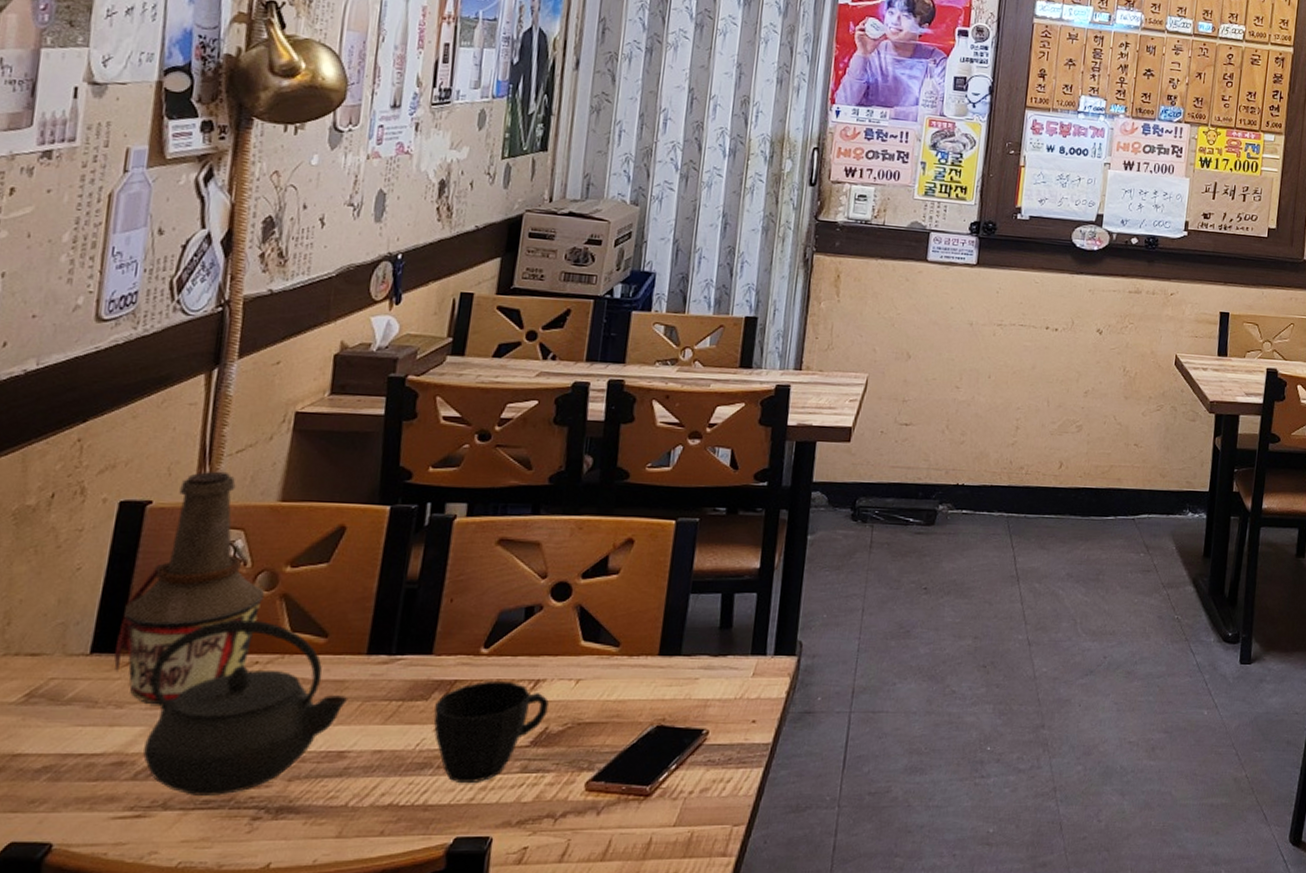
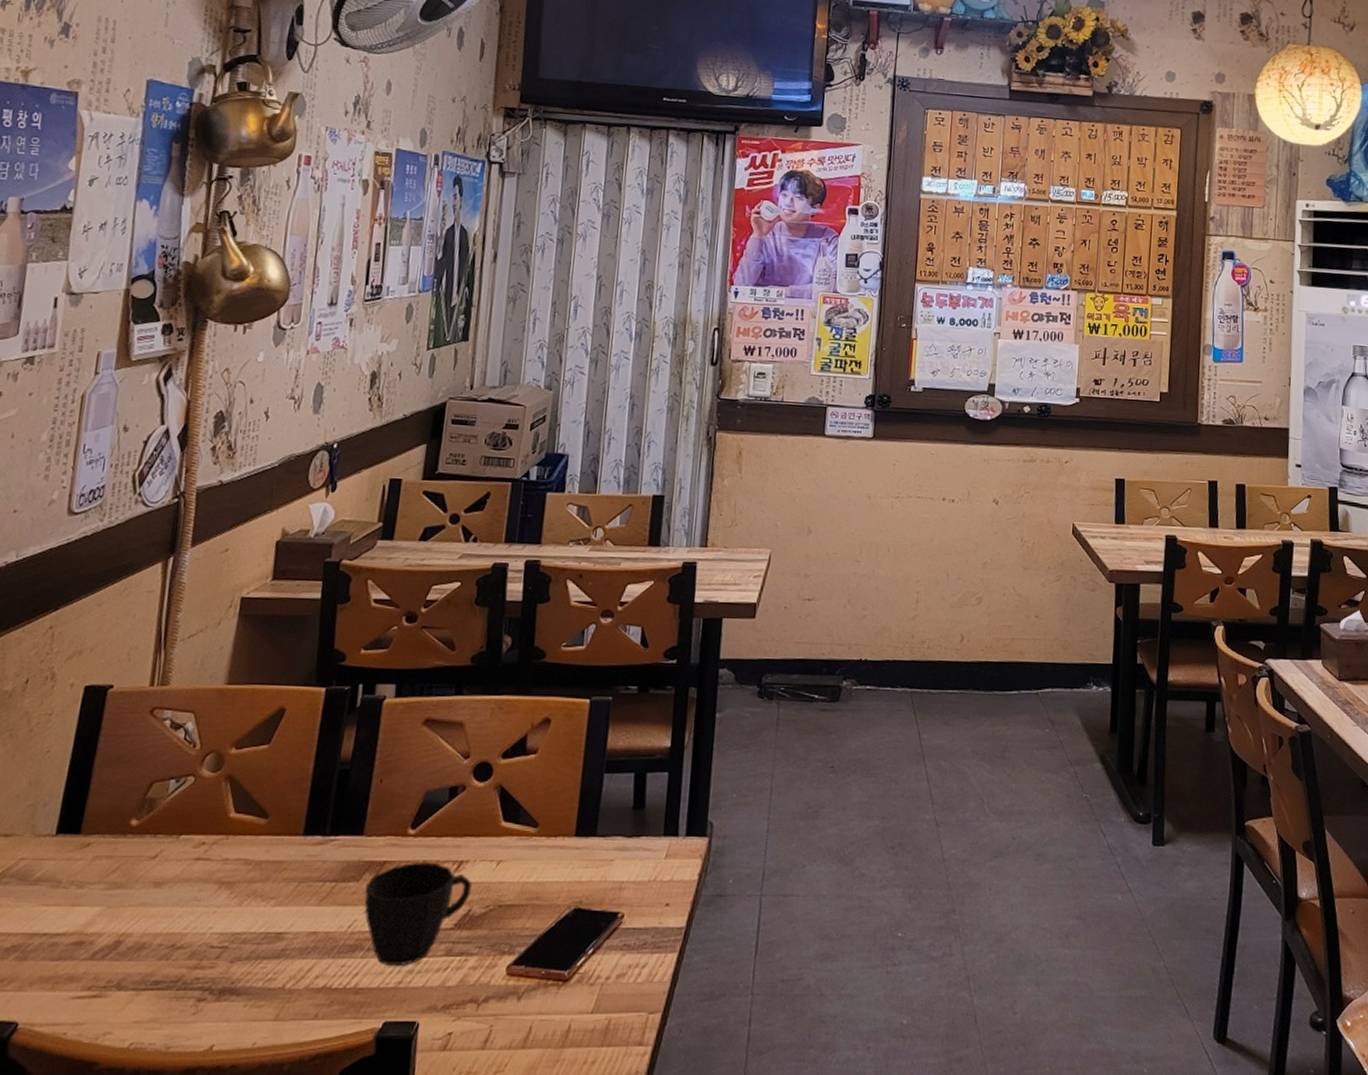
bottle: present [114,471,265,704] -> none [76,655,212,884]
kettle: present [143,619,348,796] -> none [101,800,286,976]

